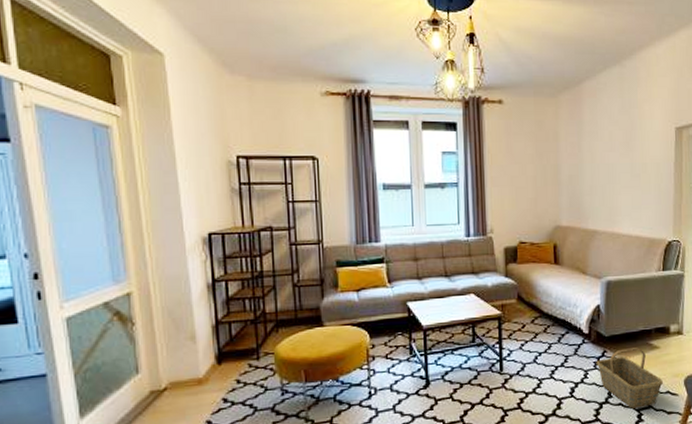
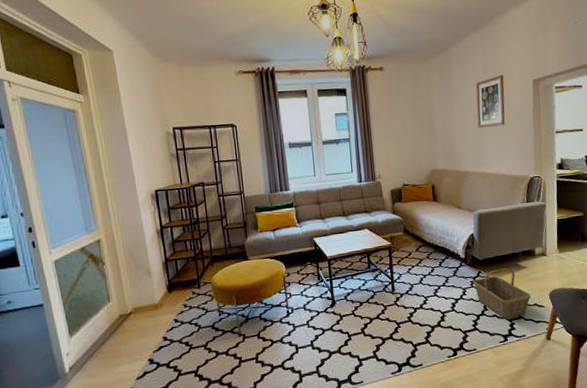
wall art: none [610,118,643,181] -> present [476,74,505,129]

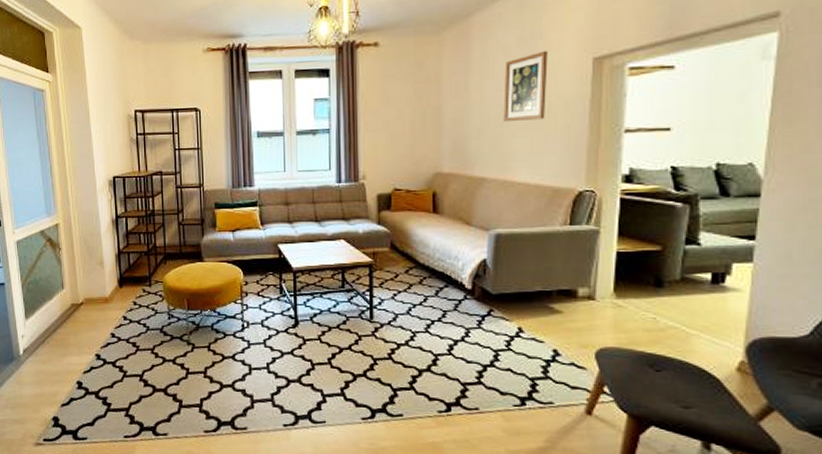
basket: present [472,268,531,319] -> none [480,309,566,377]

